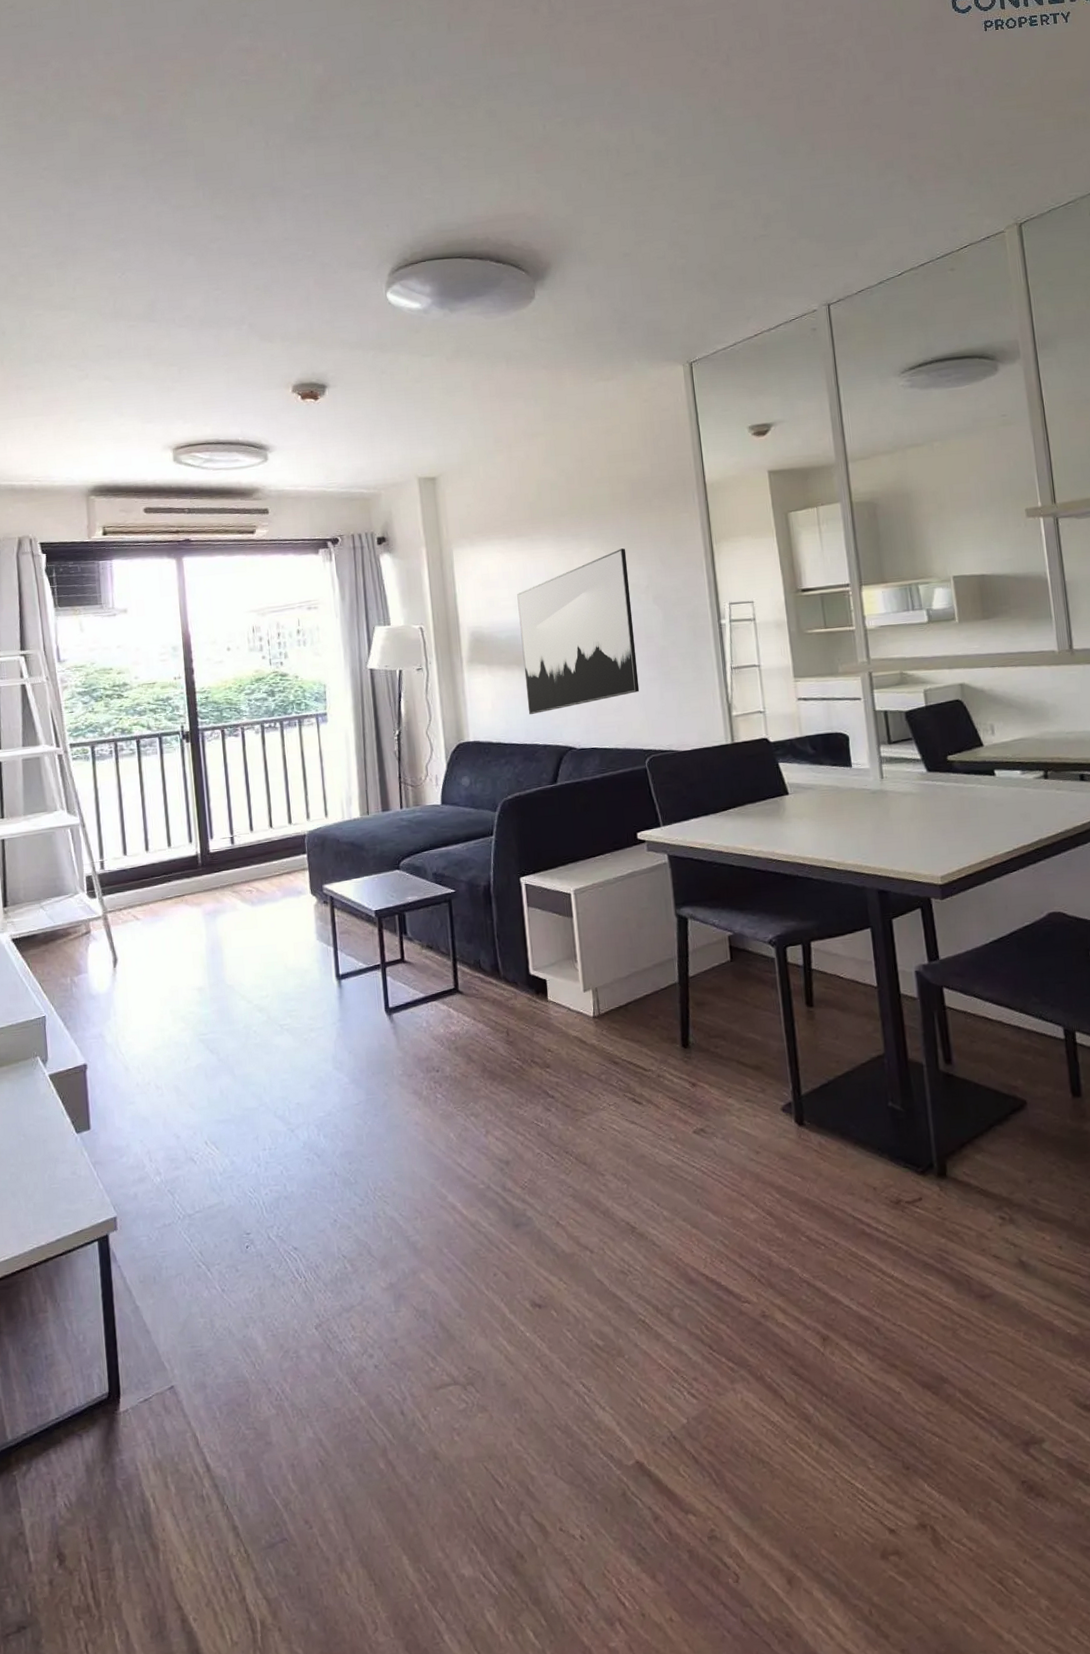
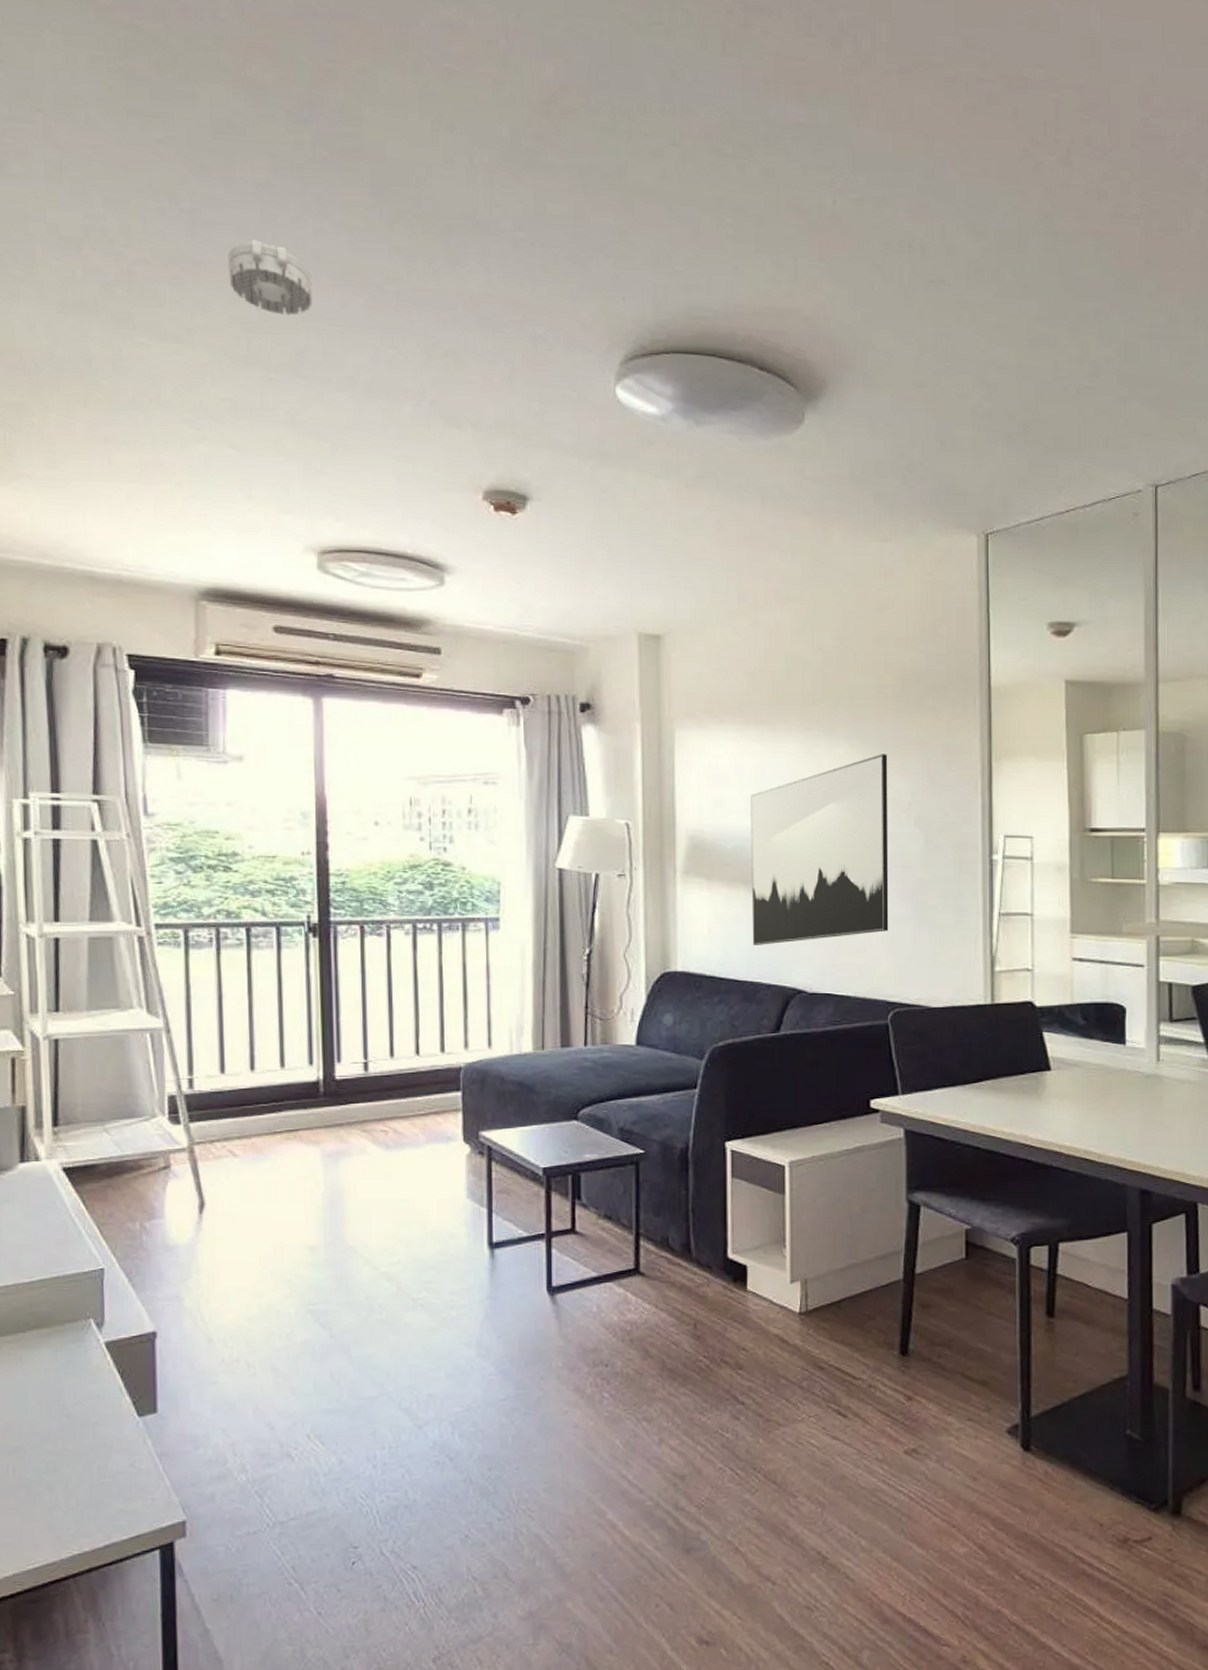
smoke detector: none [96,227,159,279] -> present [228,240,313,316]

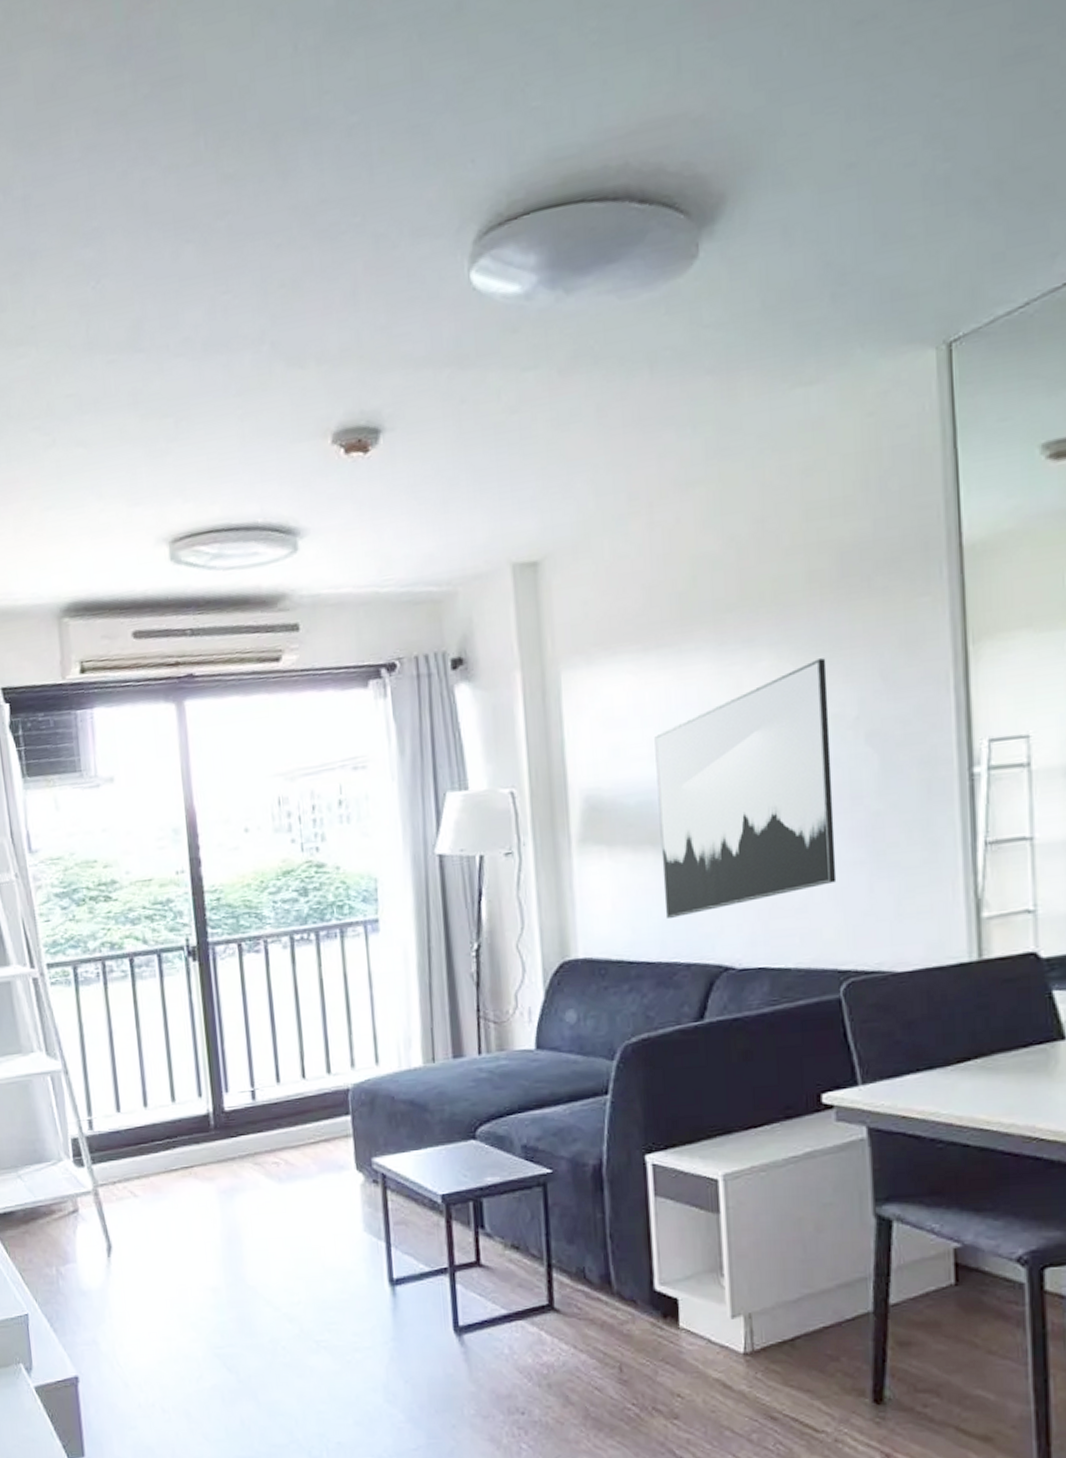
smoke detector: present [228,240,313,316] -> none [61,210,145,288]

